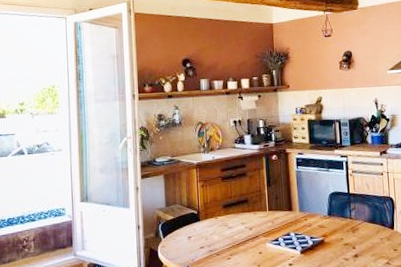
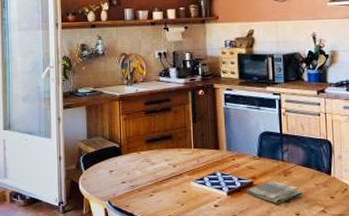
dish towel: none [318,238,369,260] -> present [246,181,303,204]

